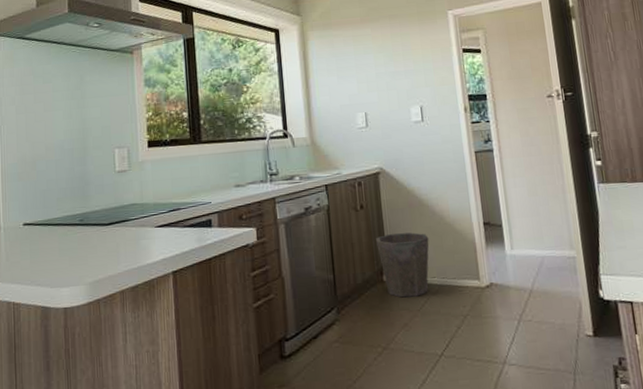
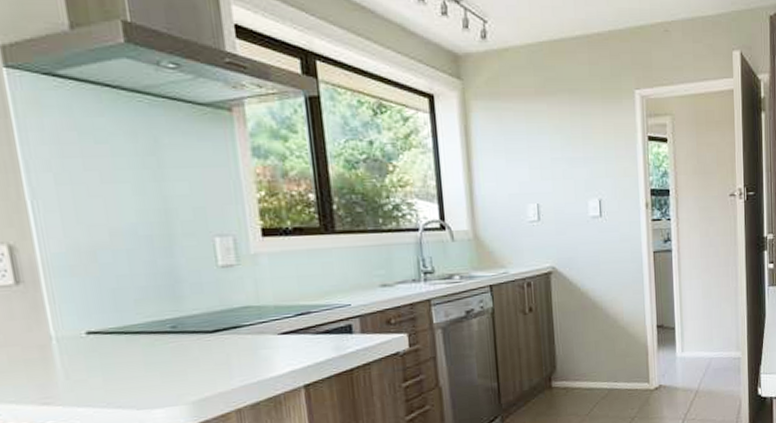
waste bin: present [376,232,429,298] -> none [545,336,601,403]

